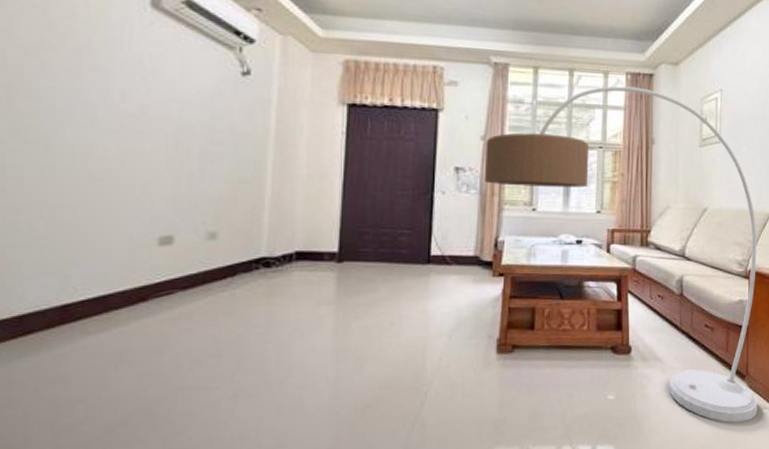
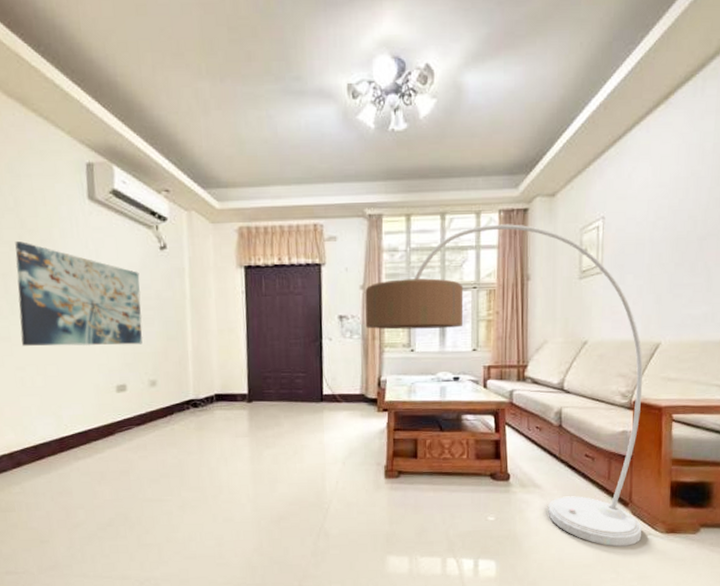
wall art: none [23,46,210,187] -> present [15,241,143,346]

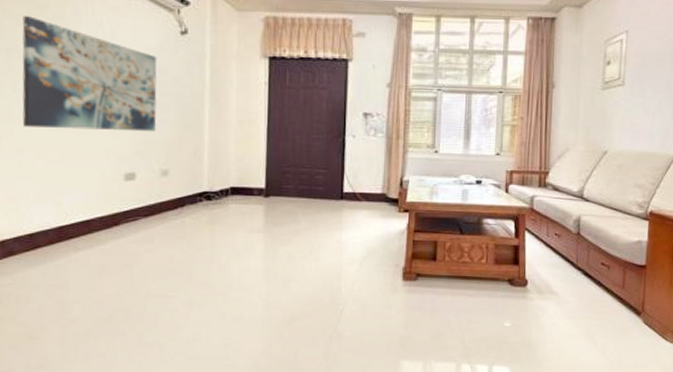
floor lamp: present [365,224,643,547] -> none [390,31,660,355]

